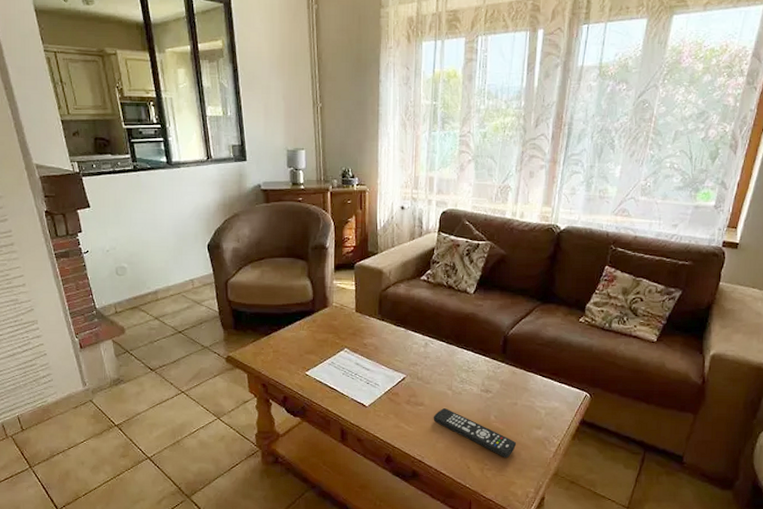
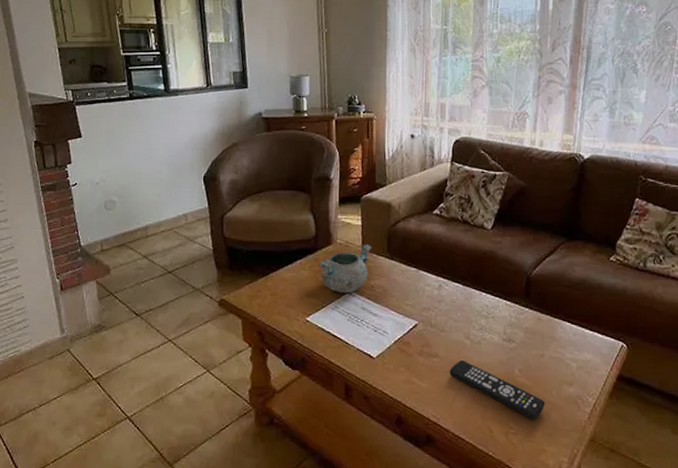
decorative bowl: none [316,306,365,351] -> present [318,243,372,294]

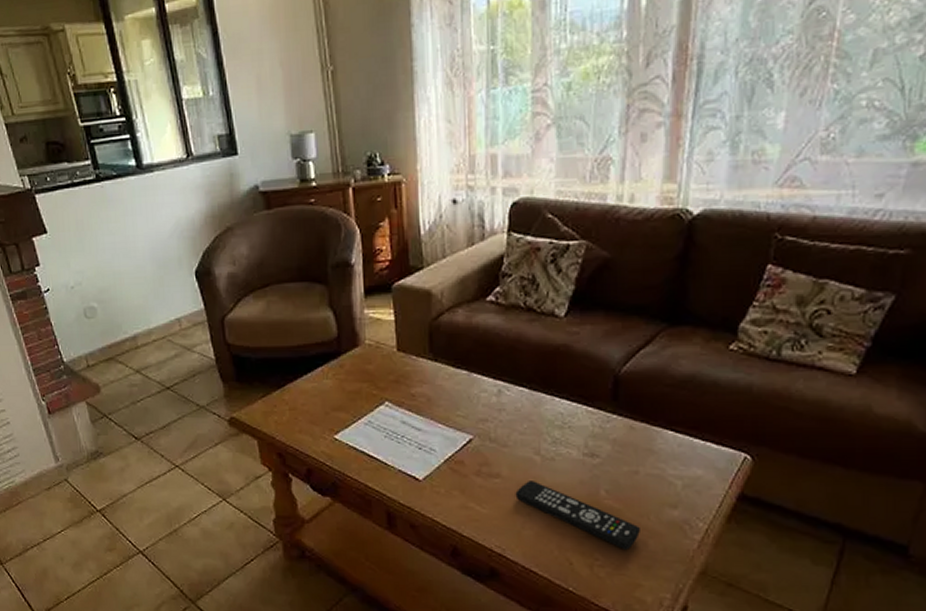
decorative bowl: present [318,243,372,294] -> none [344,343,410,405]

